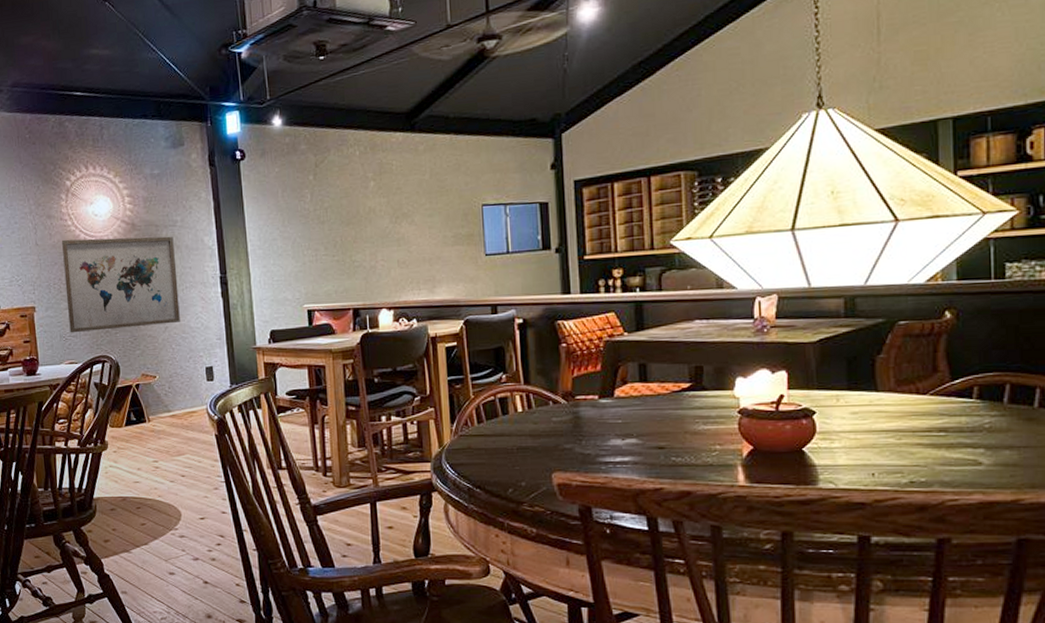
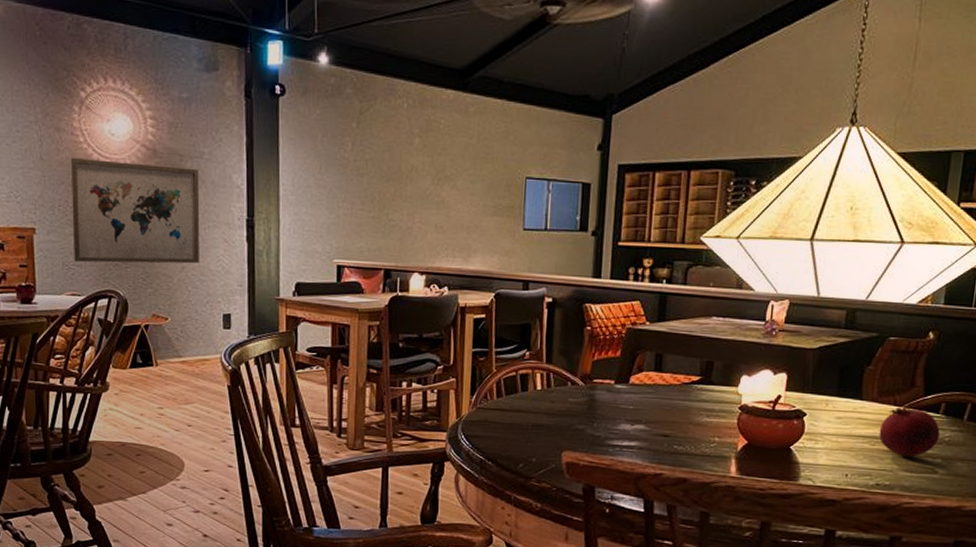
fruit: none [903,393,977,448] -> present [879,406,940,457]

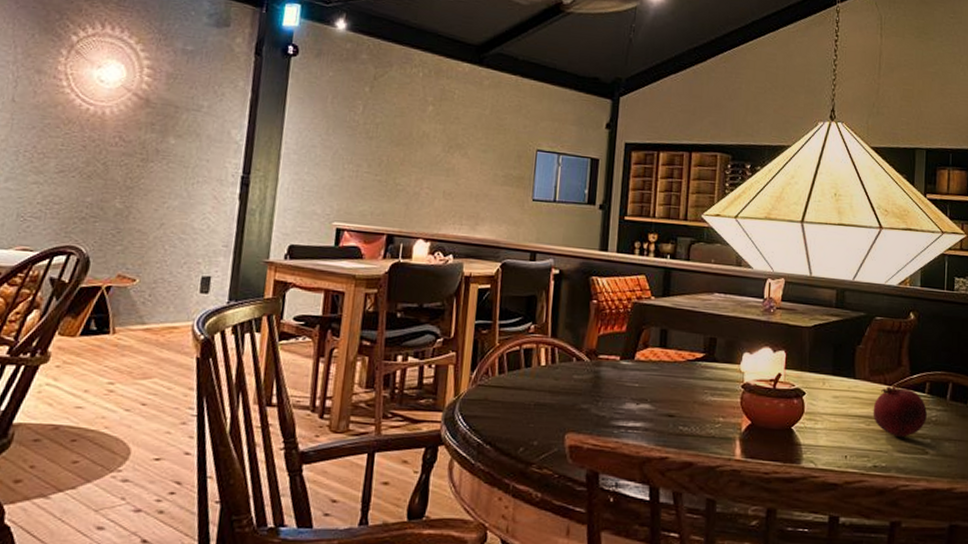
wall art: present [70,157,200,264] -> none [32,101,195,221]

